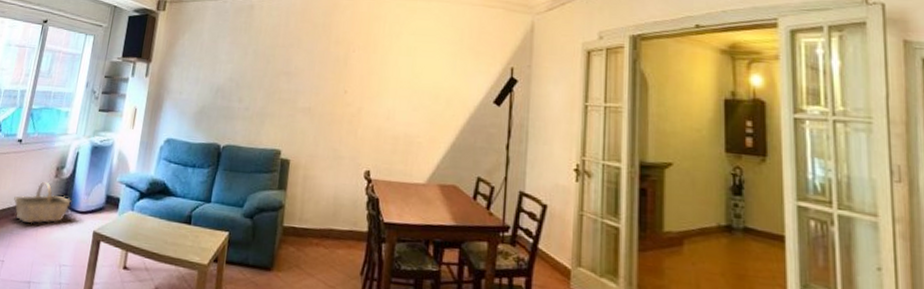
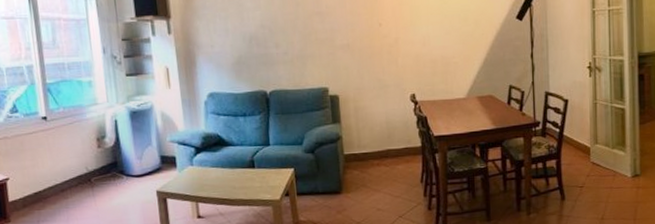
basket: present [14,181,71,224] -> none [58,153,124,196]

